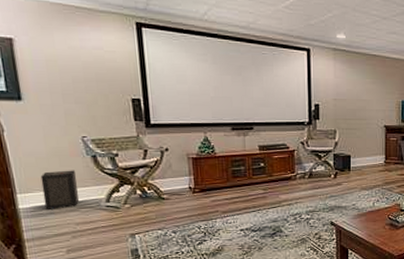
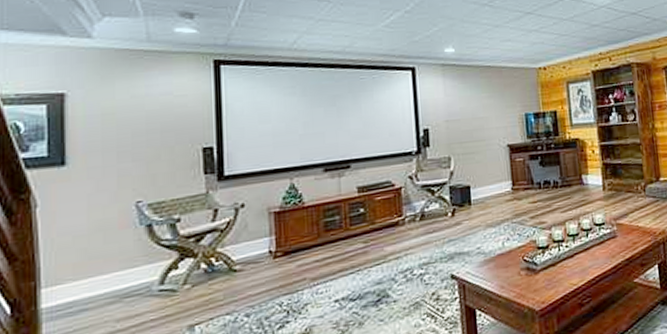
speaker: present [40,170,79,209] -> none [76,246,123,306]

